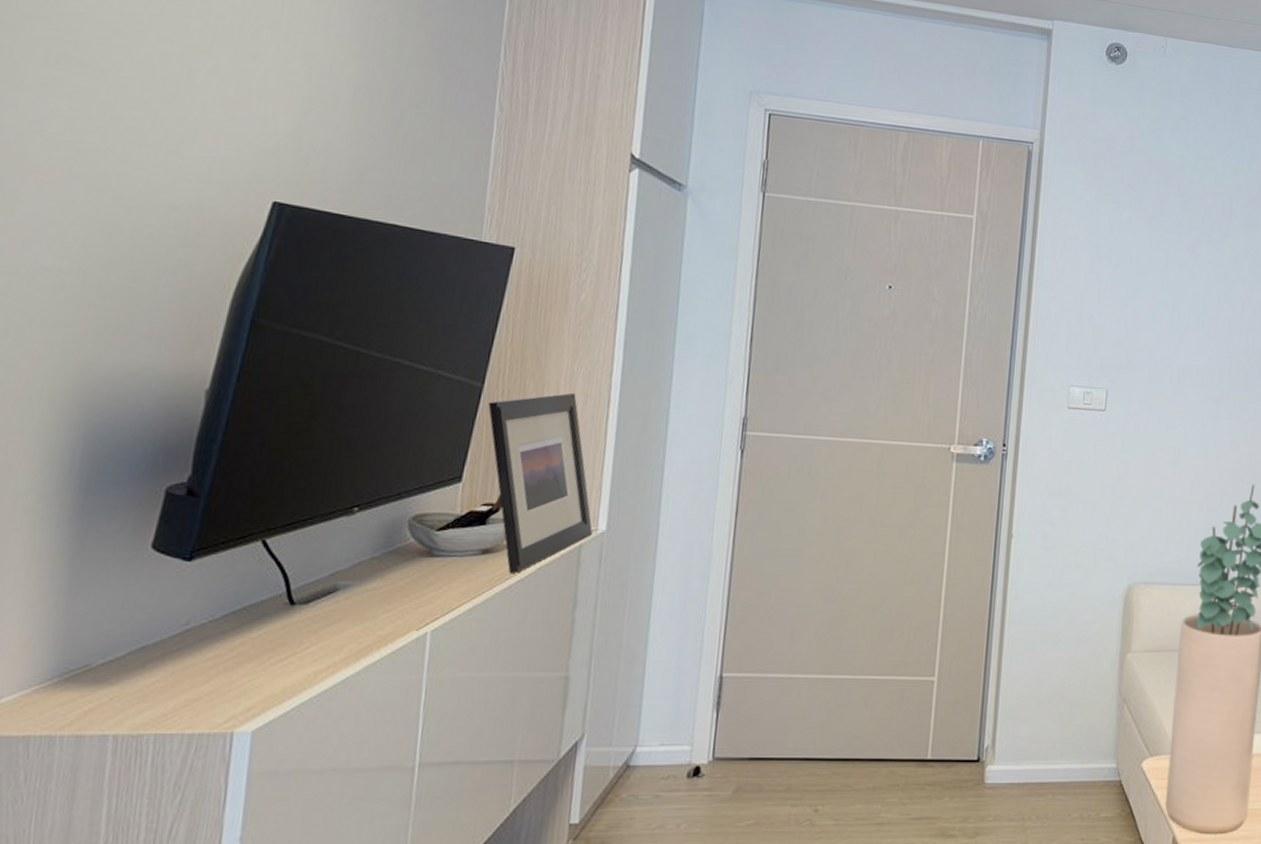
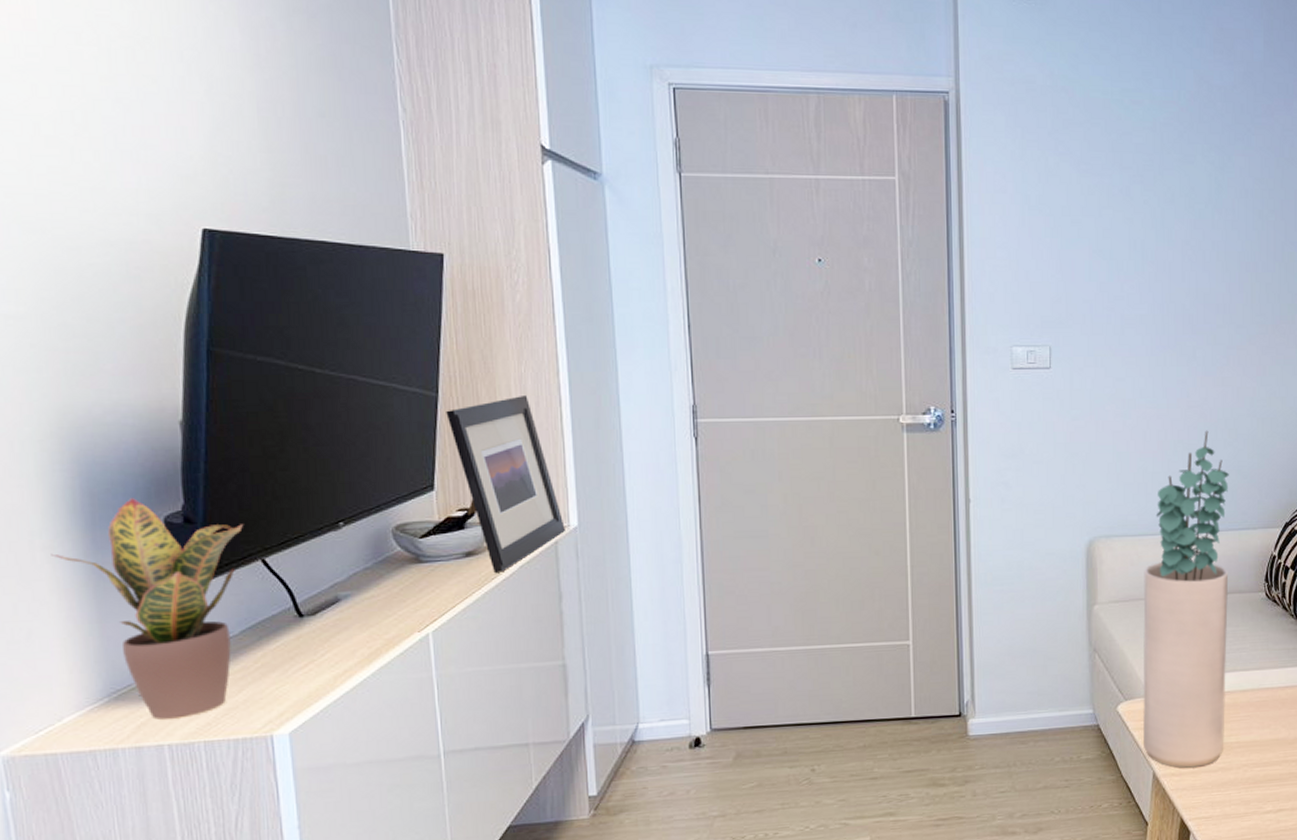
potted plant: none [32,465,252,706] -> present [51,498,244,720]

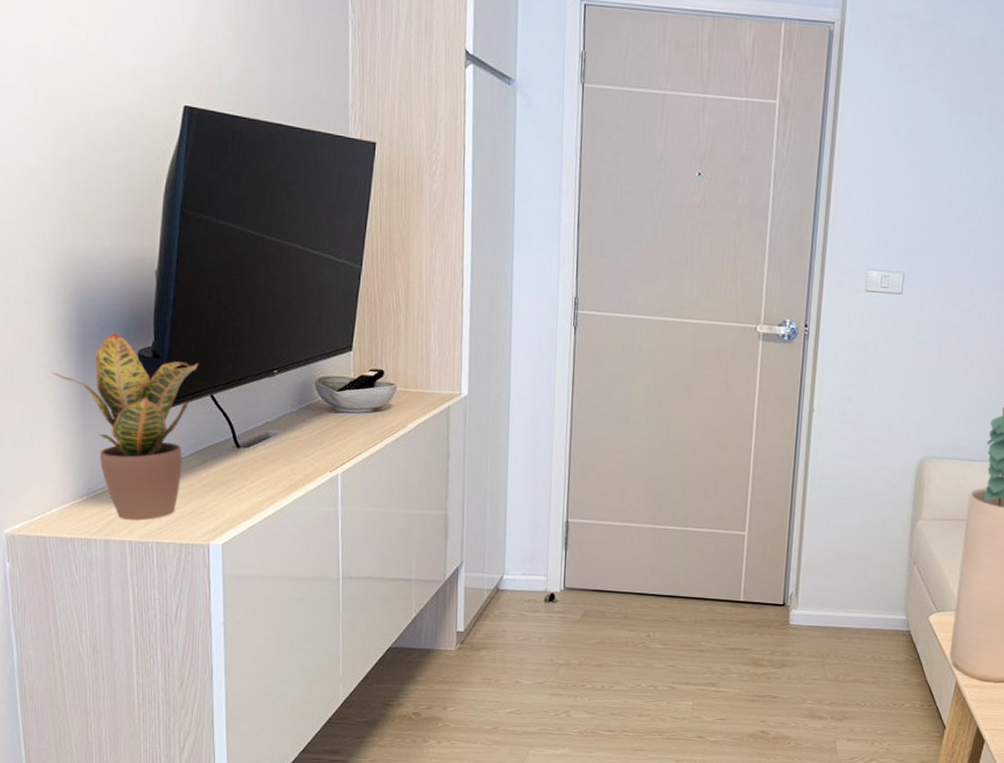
picture frame: present [446,394,565,574] -> none [367,274,457,429]

